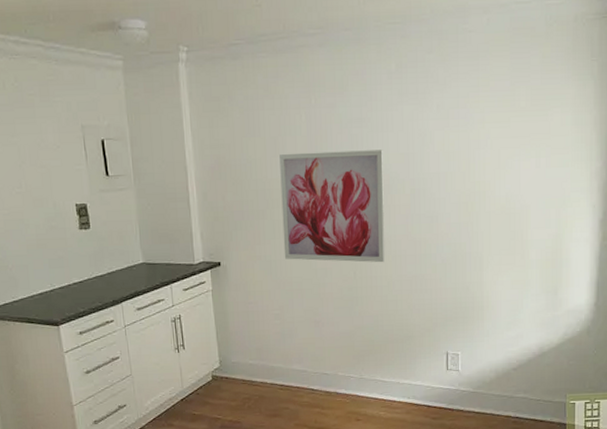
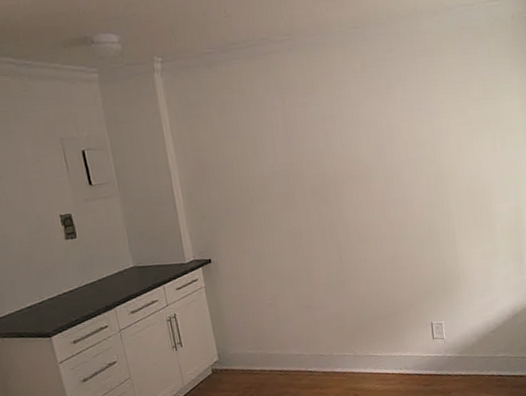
wall art: present [279,150,386,263] -> none [259,142,368,251]

